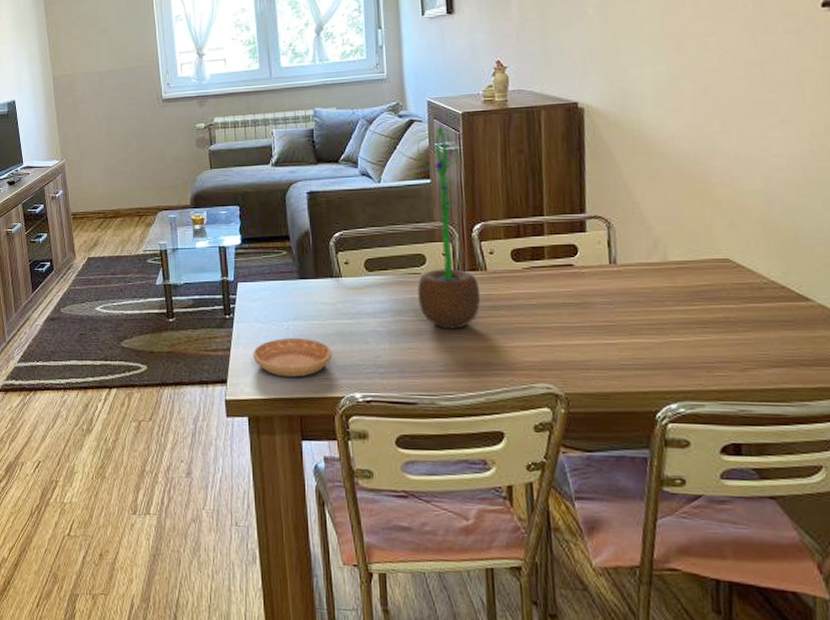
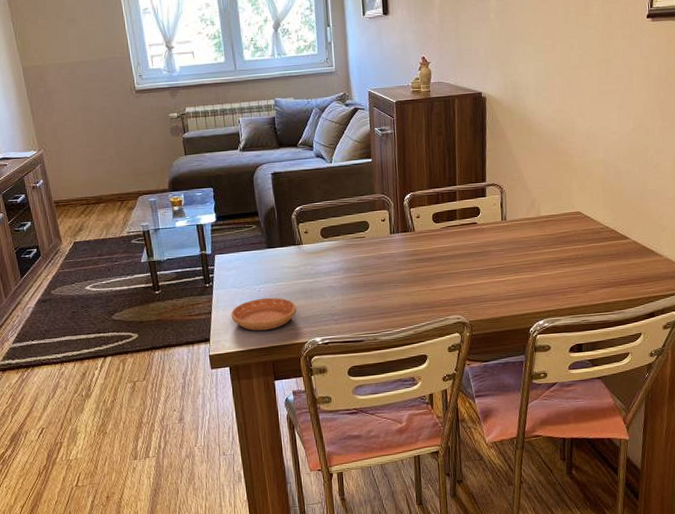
potted flower: present [417,127,481,329] -> none [361,114,410,280]

